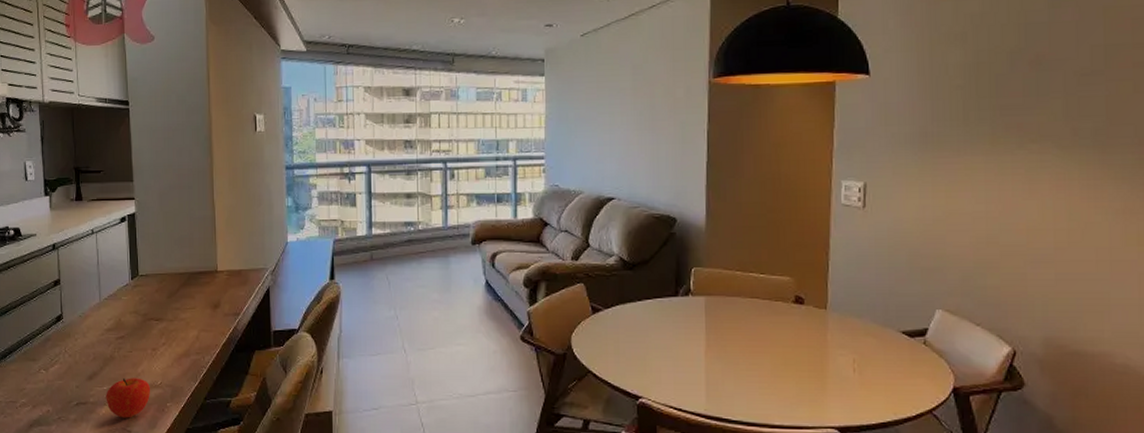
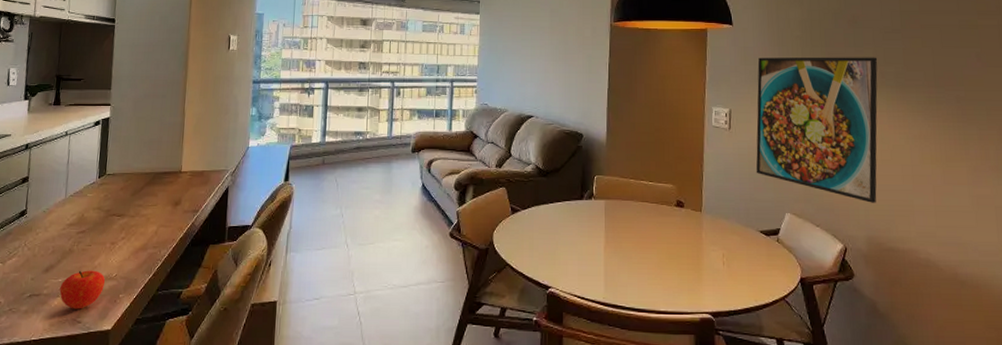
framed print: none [897,109,1069,296] -> present [756,57,878,203]

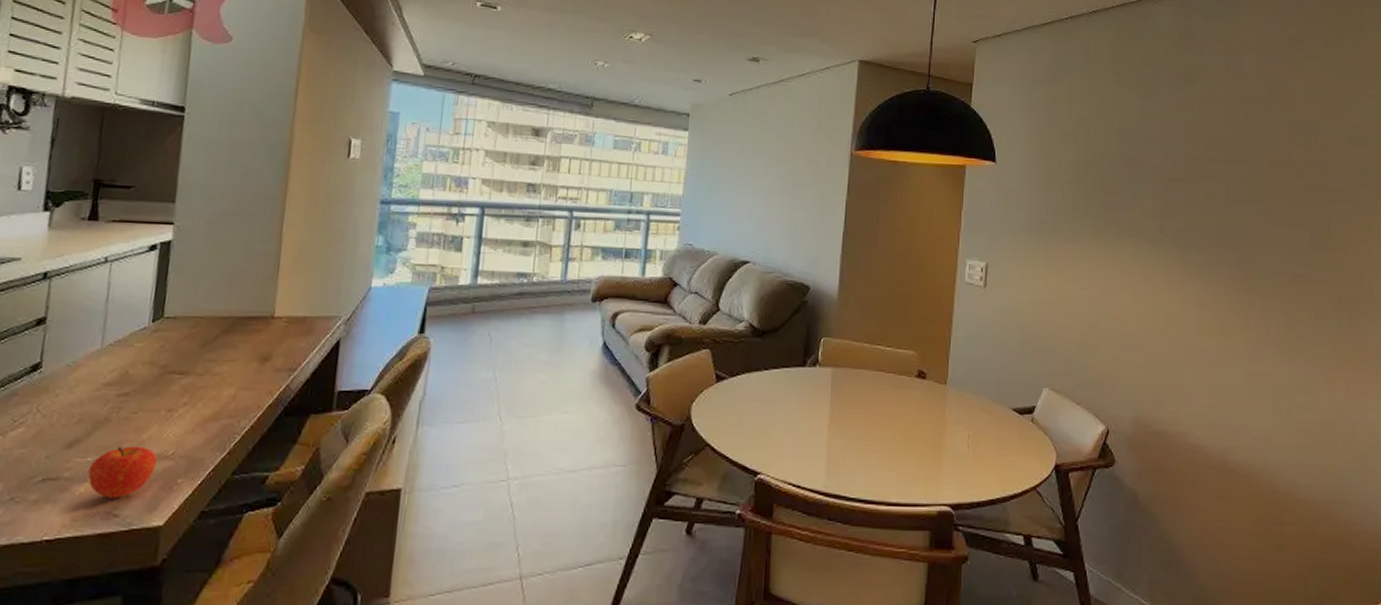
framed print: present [756,57,878,203] -> none [1012,203,1157,379]

